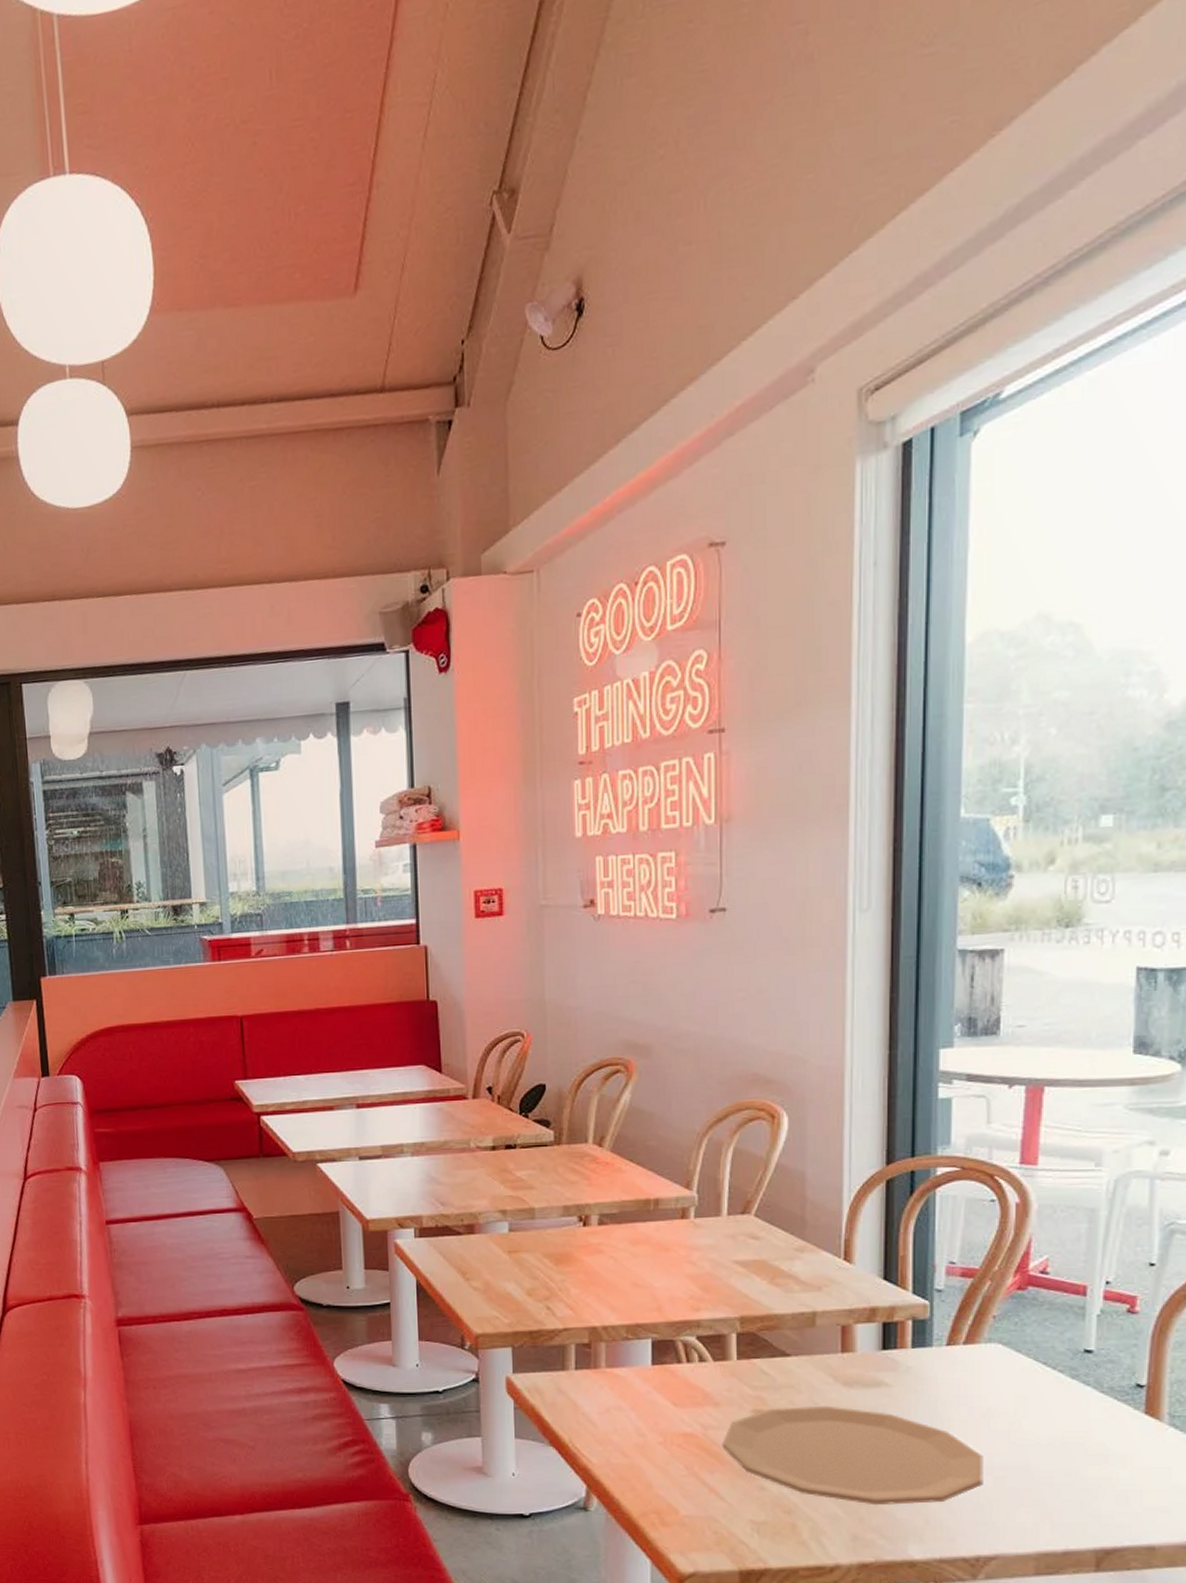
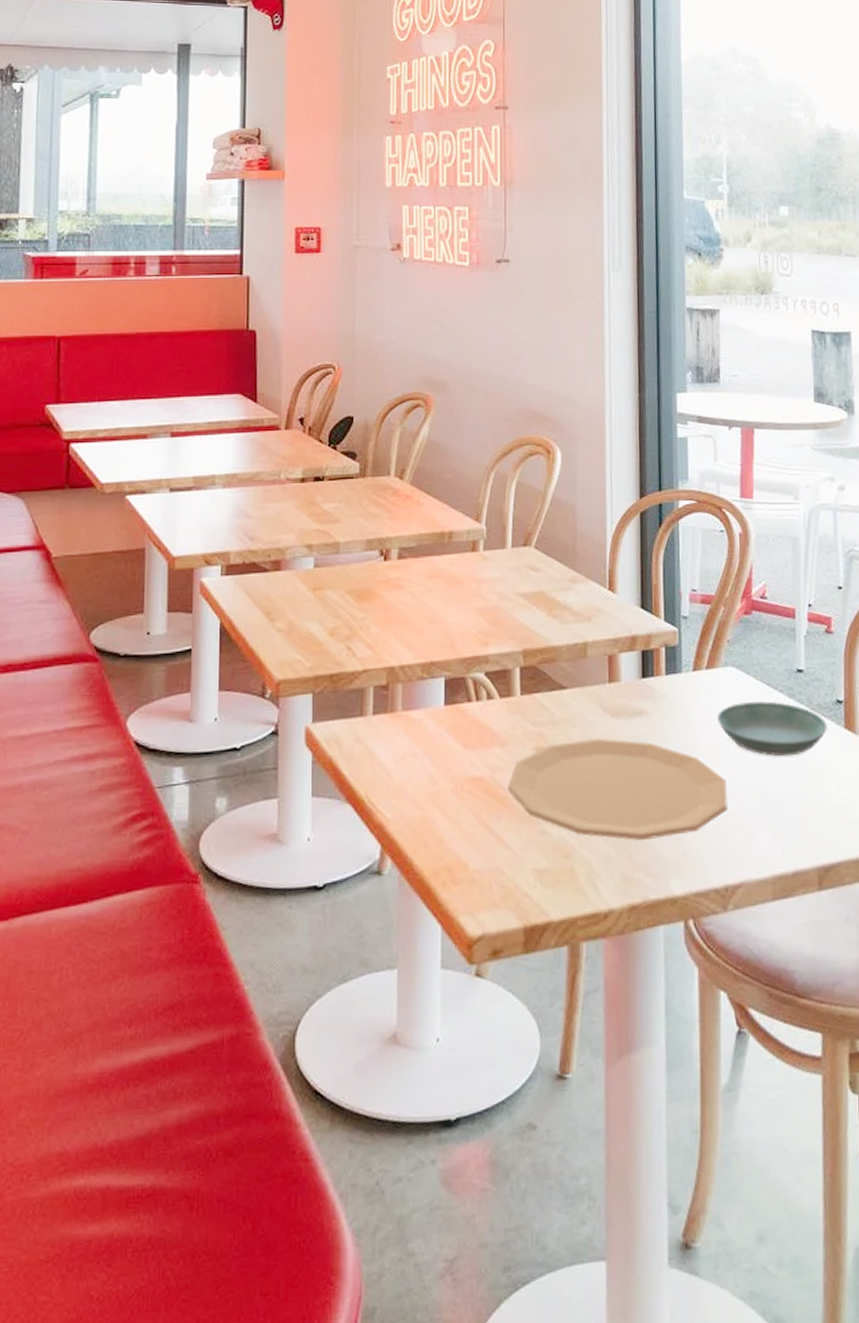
saucer: none [976,1380,1121,1438] -> present [717,701,827,757]

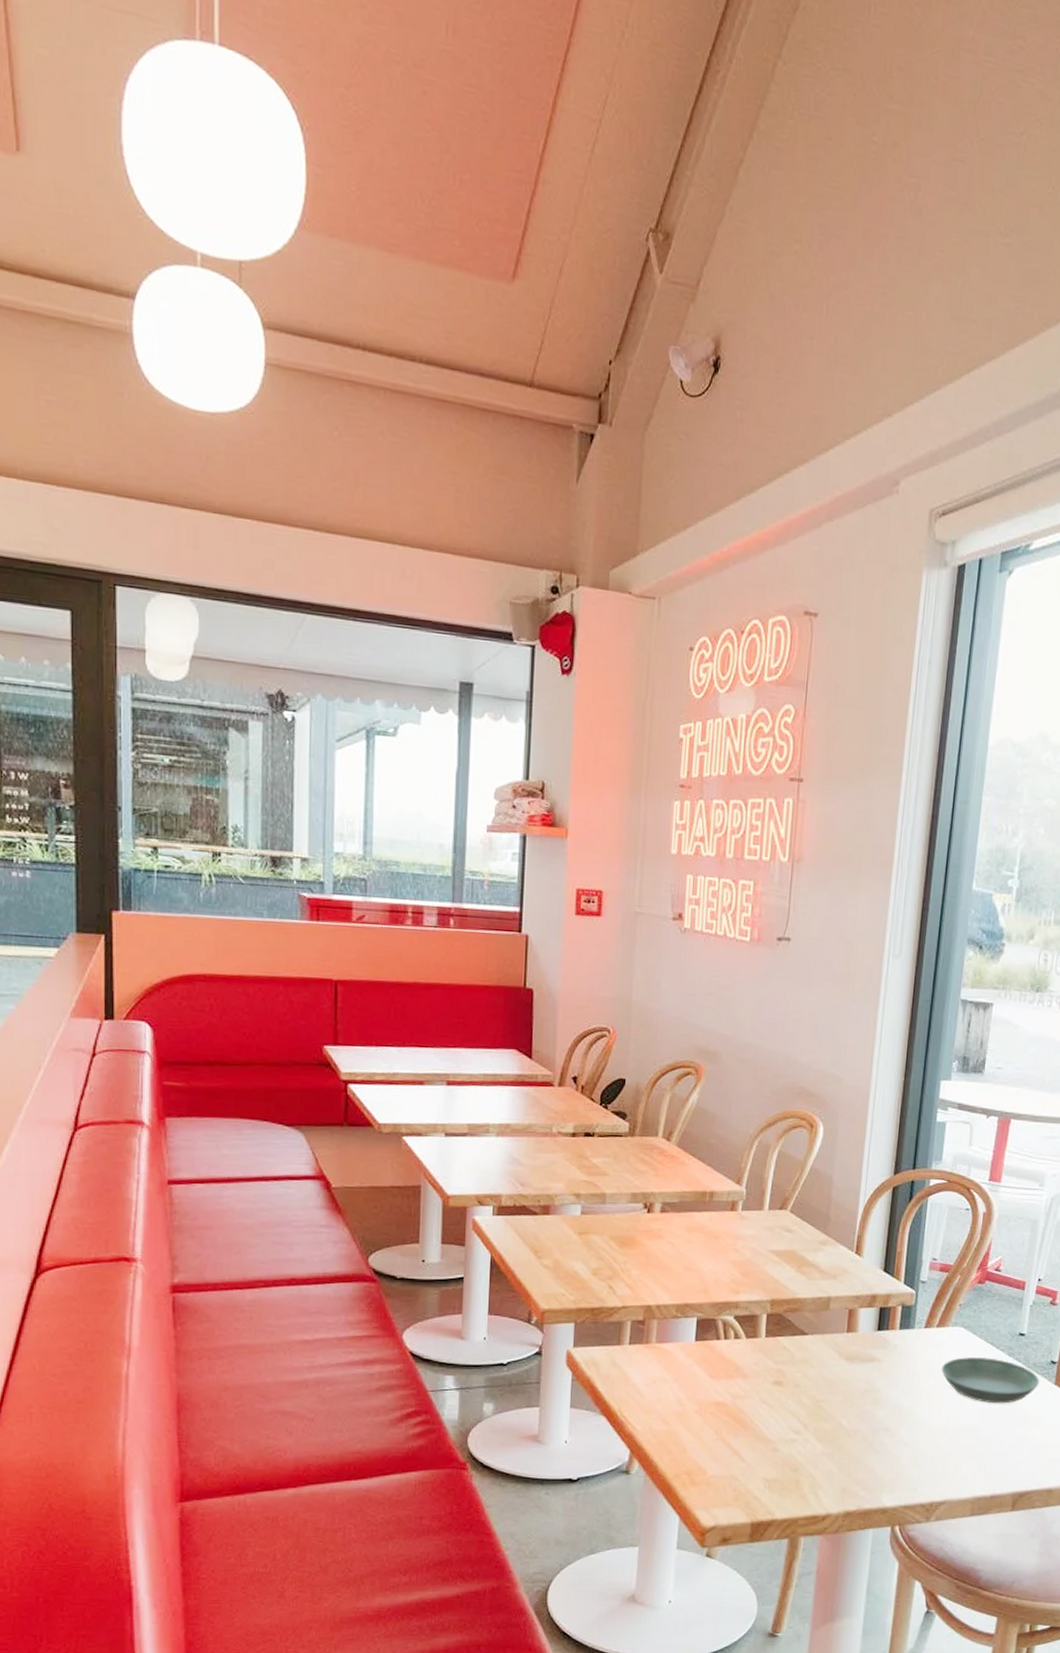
plate: present [508,738,728,841] -> none [747,1377,943,1462]

